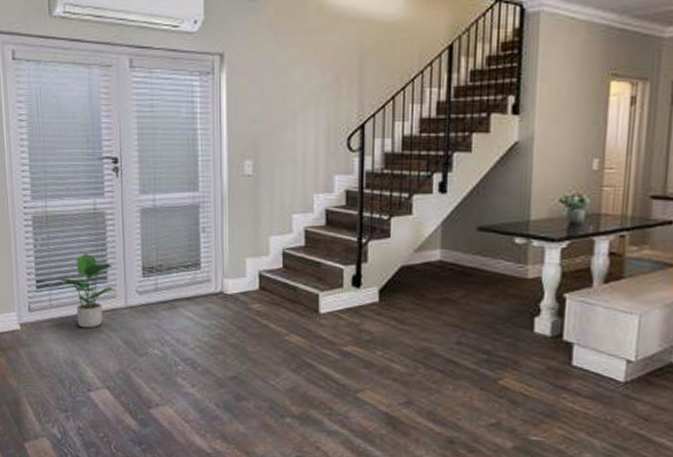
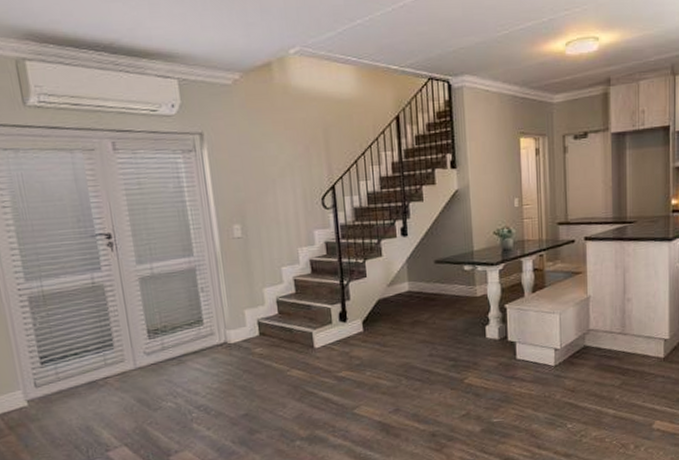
potted plant: present [58,254,114,329] -> none [63,325,122,395]

